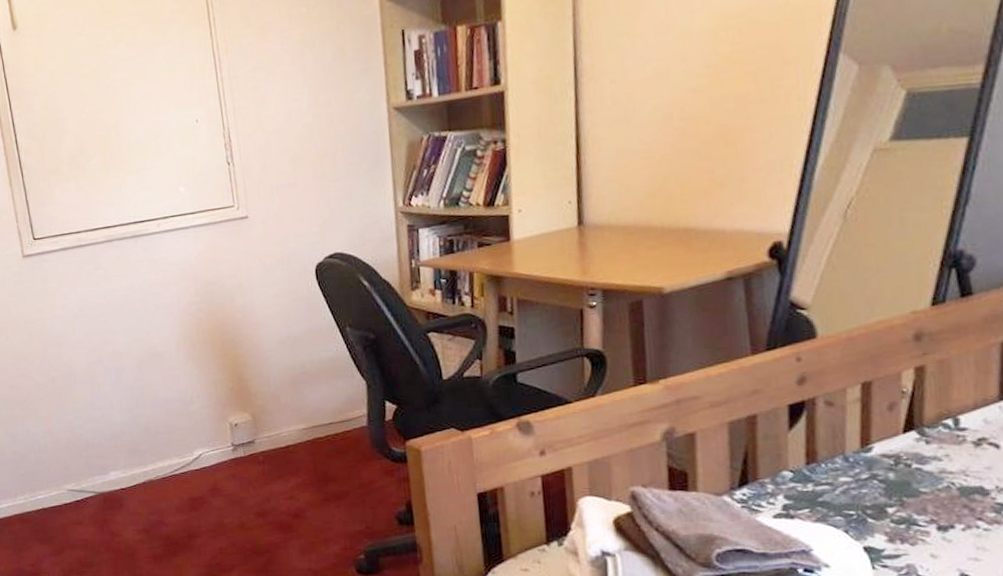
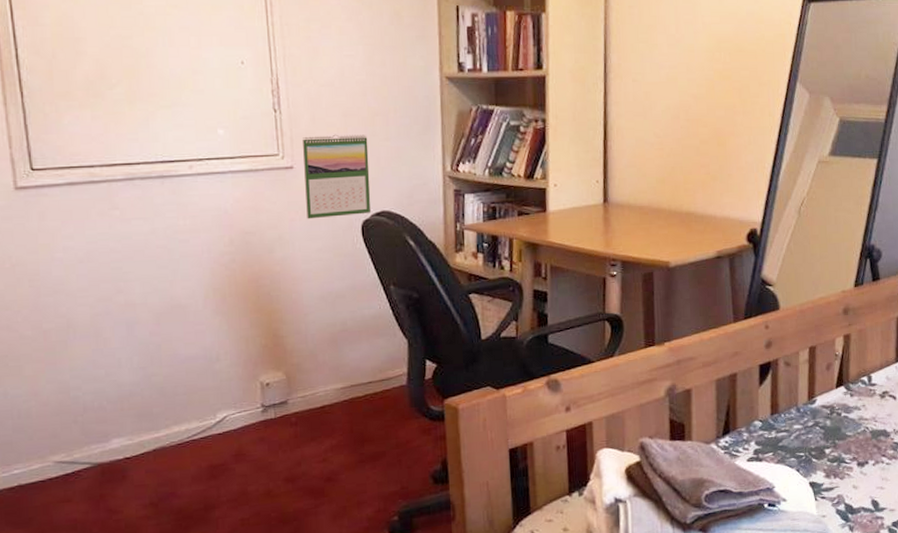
calendar: none [254,177,323,267] -> present [302,134,371,219]

